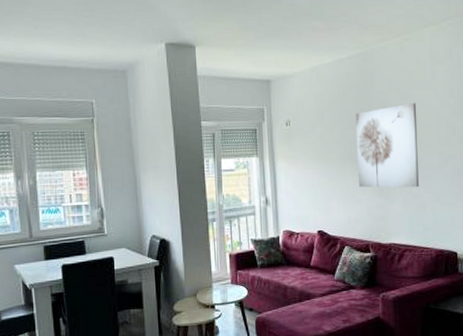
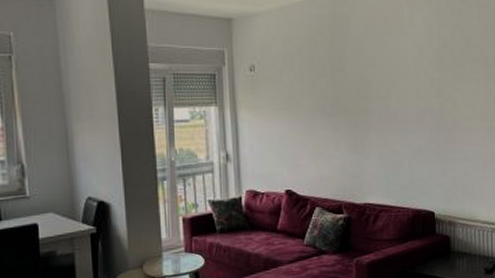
wall art: present [355,103,419,188] -> none [328,51,396,143]

